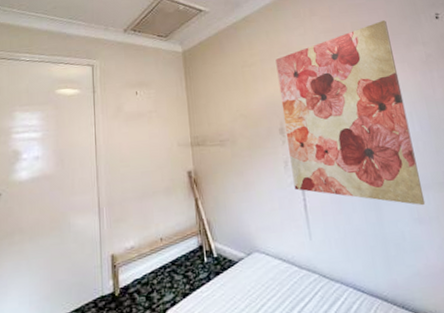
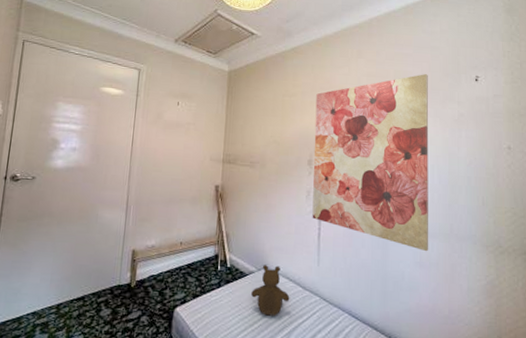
teddy bear: none [243,247,287,305] -> present [250,265,290,316]

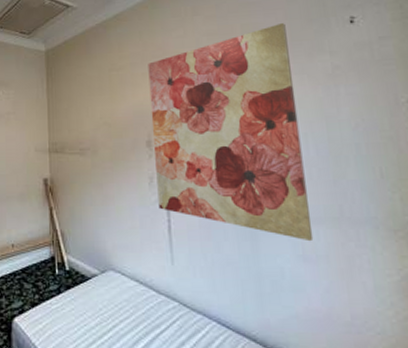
teddy bear: present [250,265,290,316] -> none [95,266,143,326]

